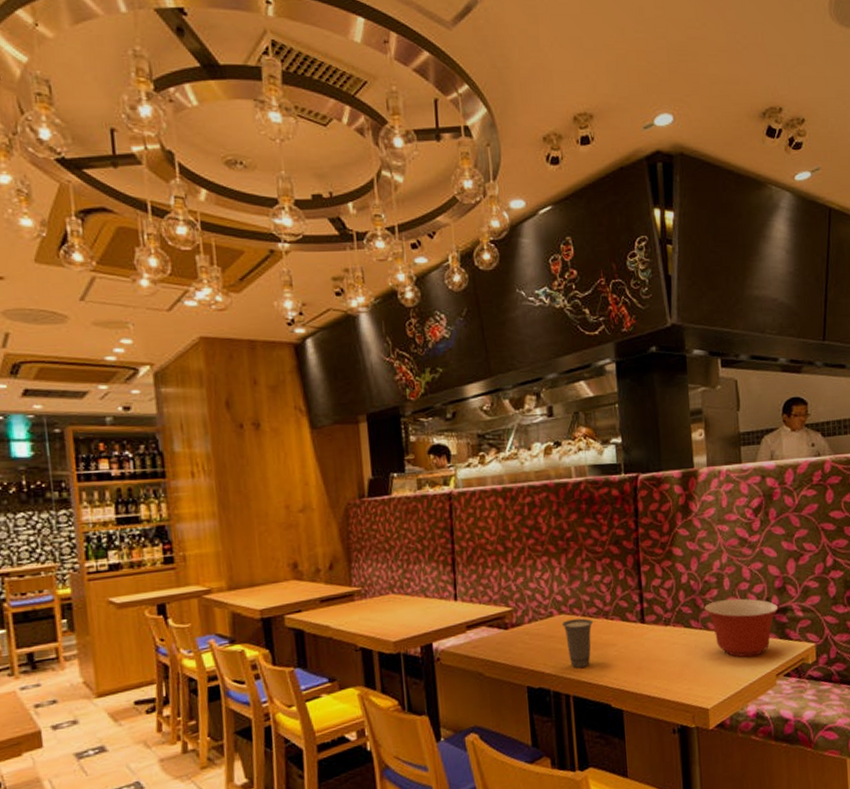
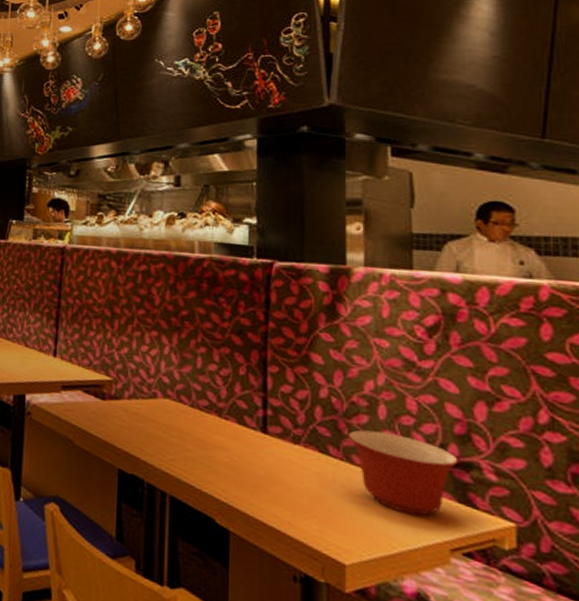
cup: present [562,618,593,668] -> none [166,406,202,466]

